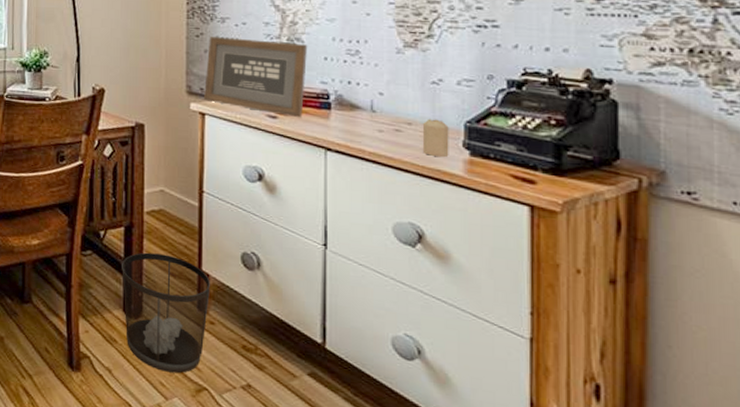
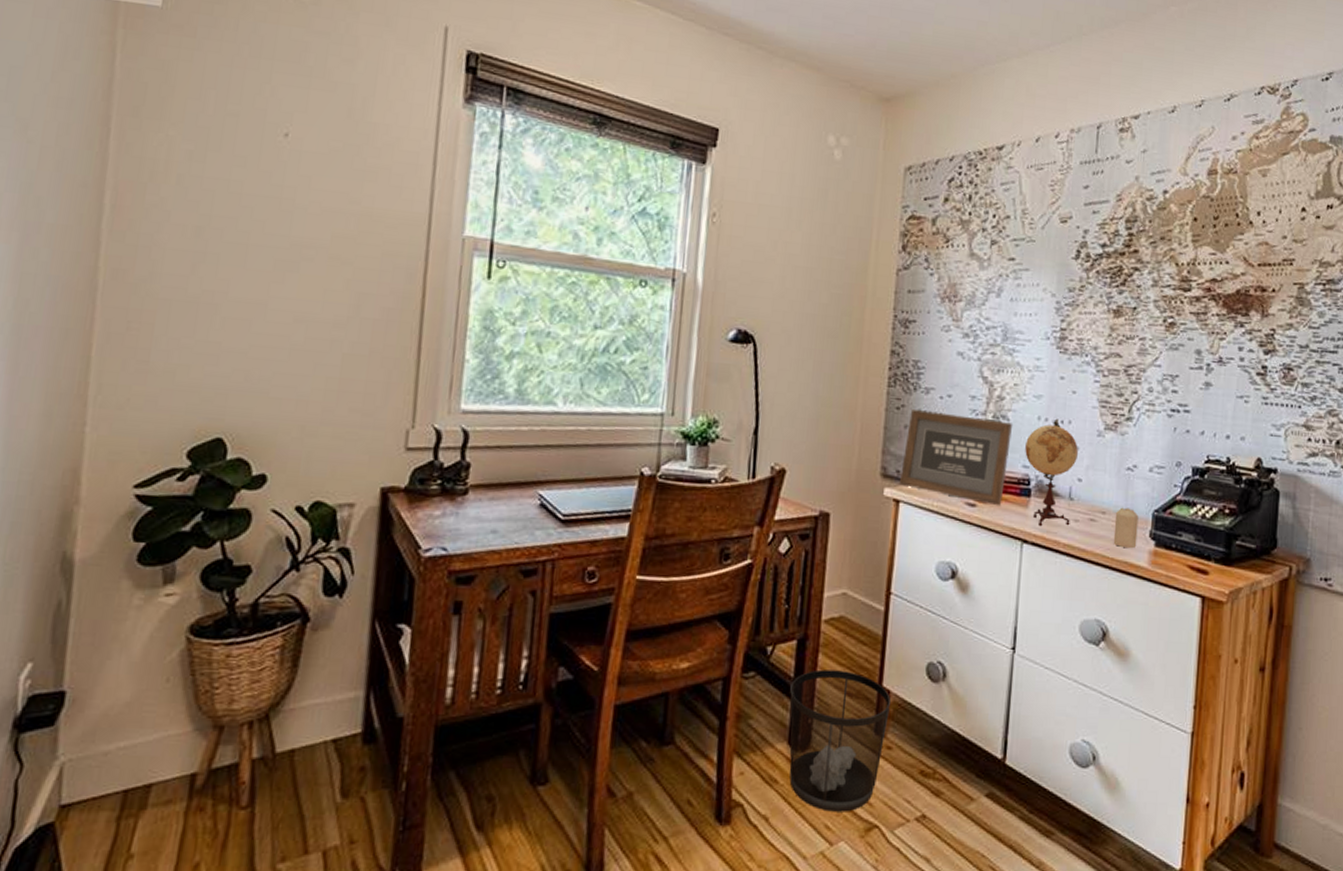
globe: none [322,39,377,136] -> present [1025,418,1078,527]

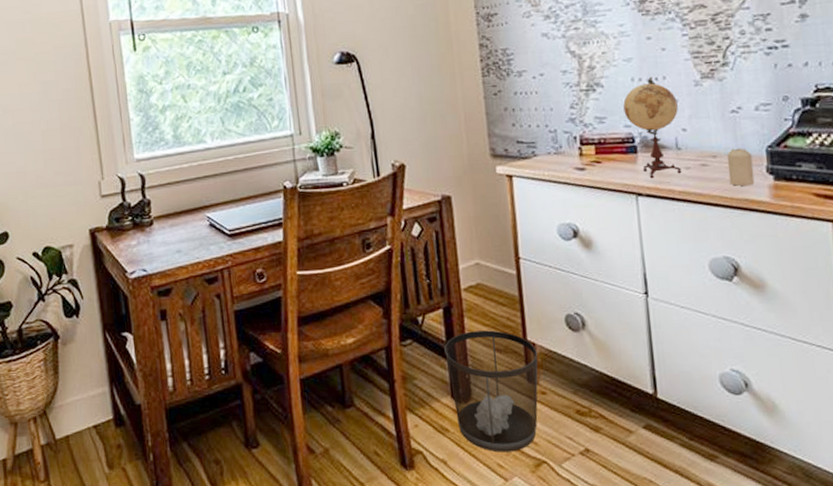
picture frame: present [900,410,1013,506] -> none [507,88,610,167]

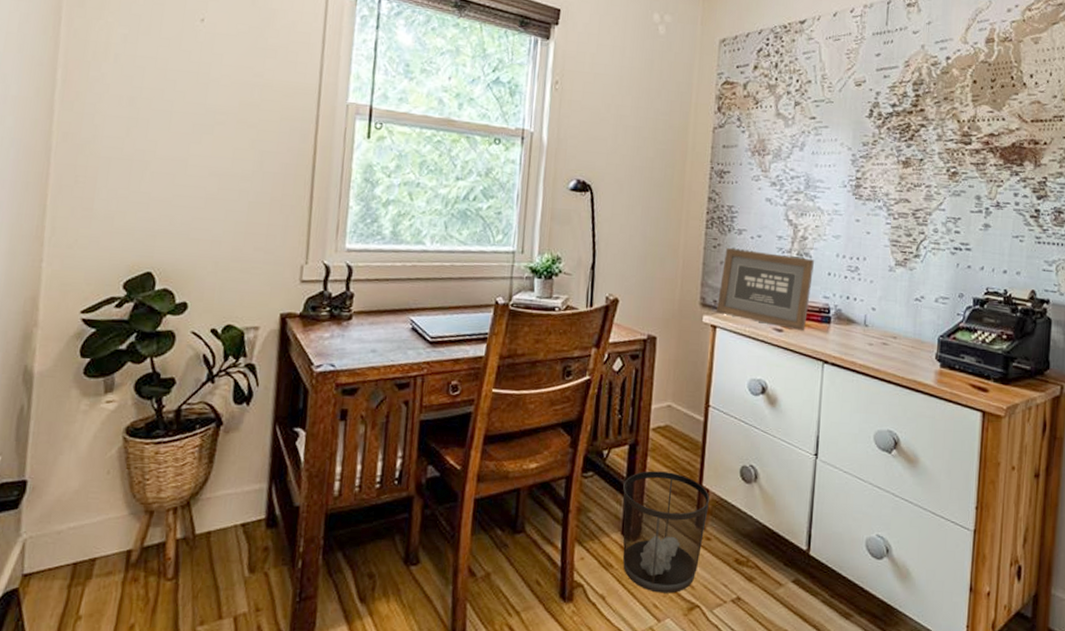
picture frame: none [507,88,610,167] -> present [717,248,815,332]
globe: present [623,76,682,179] -> none [825,255,872,350]
candle: present [726,148,755,187] -> none [903,333,926,369]

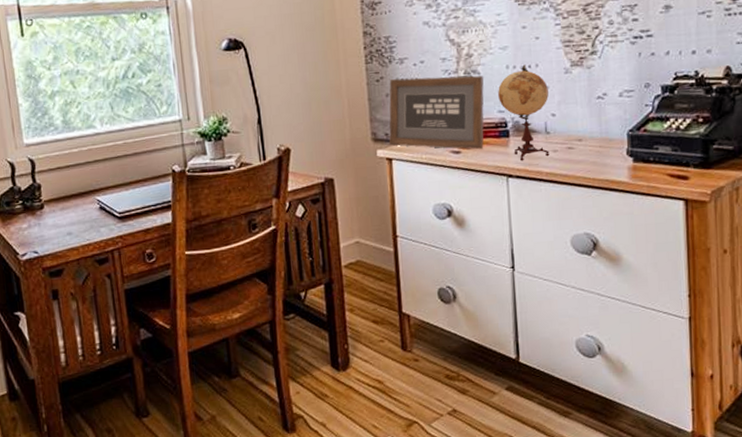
waste bin: present [622,471,709,594] -> none [325,303,412,415]
globe: none [825,255,872,350] -> present [498,64,550,161]

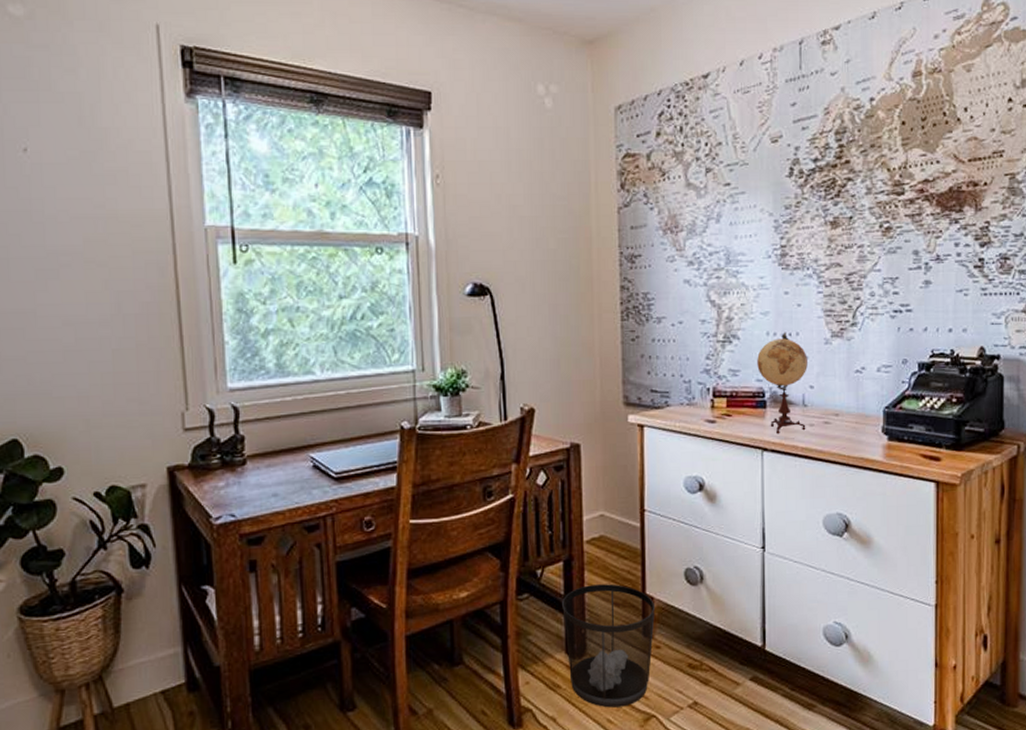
waste bin: none [325,303,412,415] -> present [562,584,655,708]
picture frame: present [389,75,484,150] -> none [642,339,744,420]

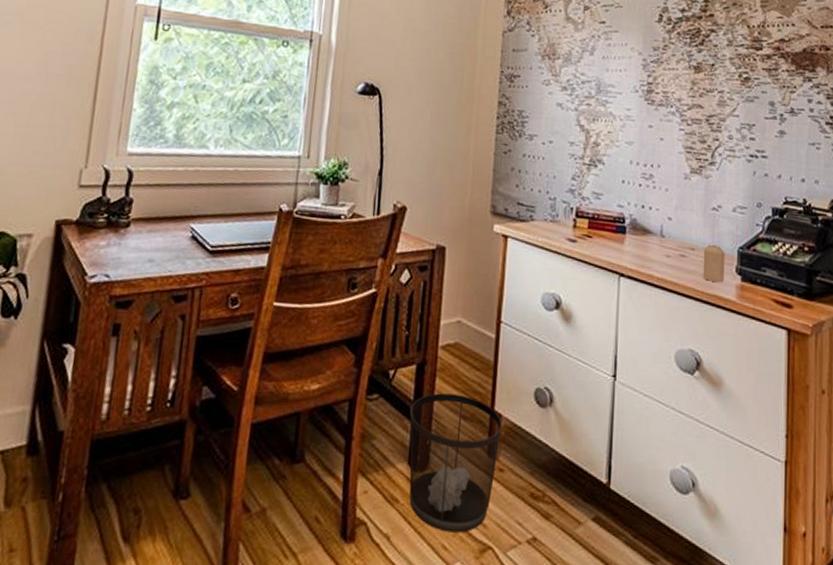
globe: present [757,332,808,434] -> none [619,162,667,262]
candle: none [848,407,871,446] -> present [703,244,725,283]

